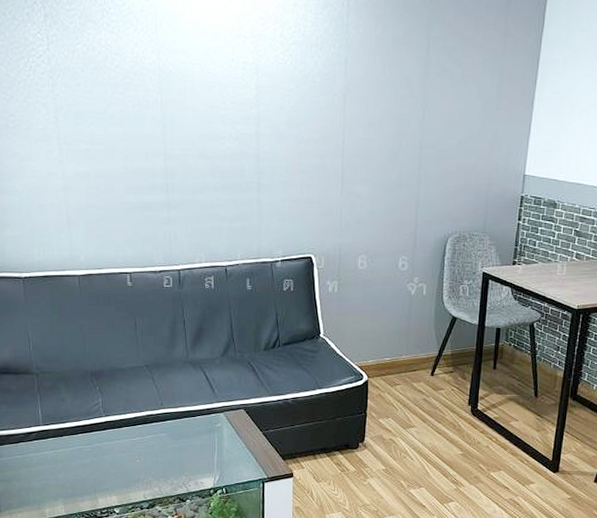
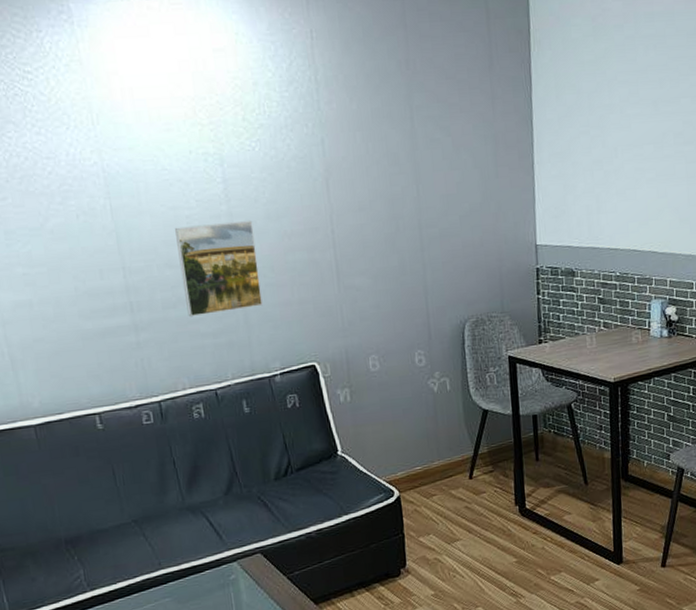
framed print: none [211,124,276,203] -> present [175,220,263,317]

